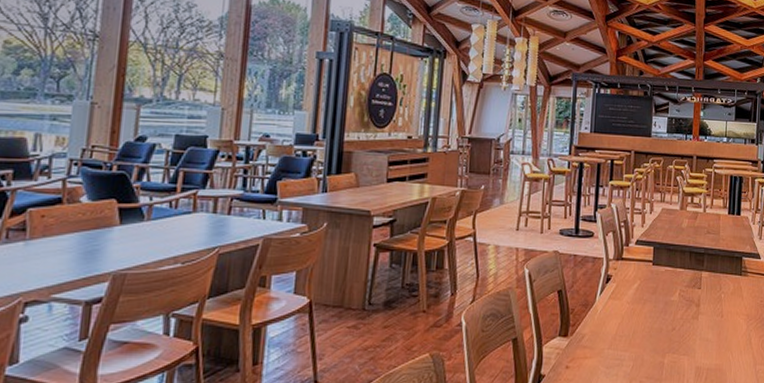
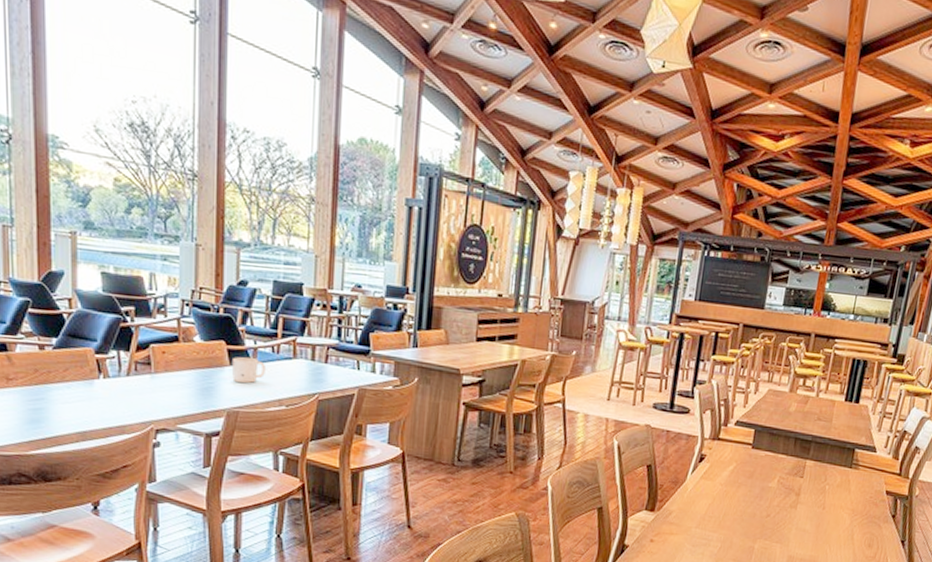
mug: none [122,215,161,243] -> present [232,357,265,384]

